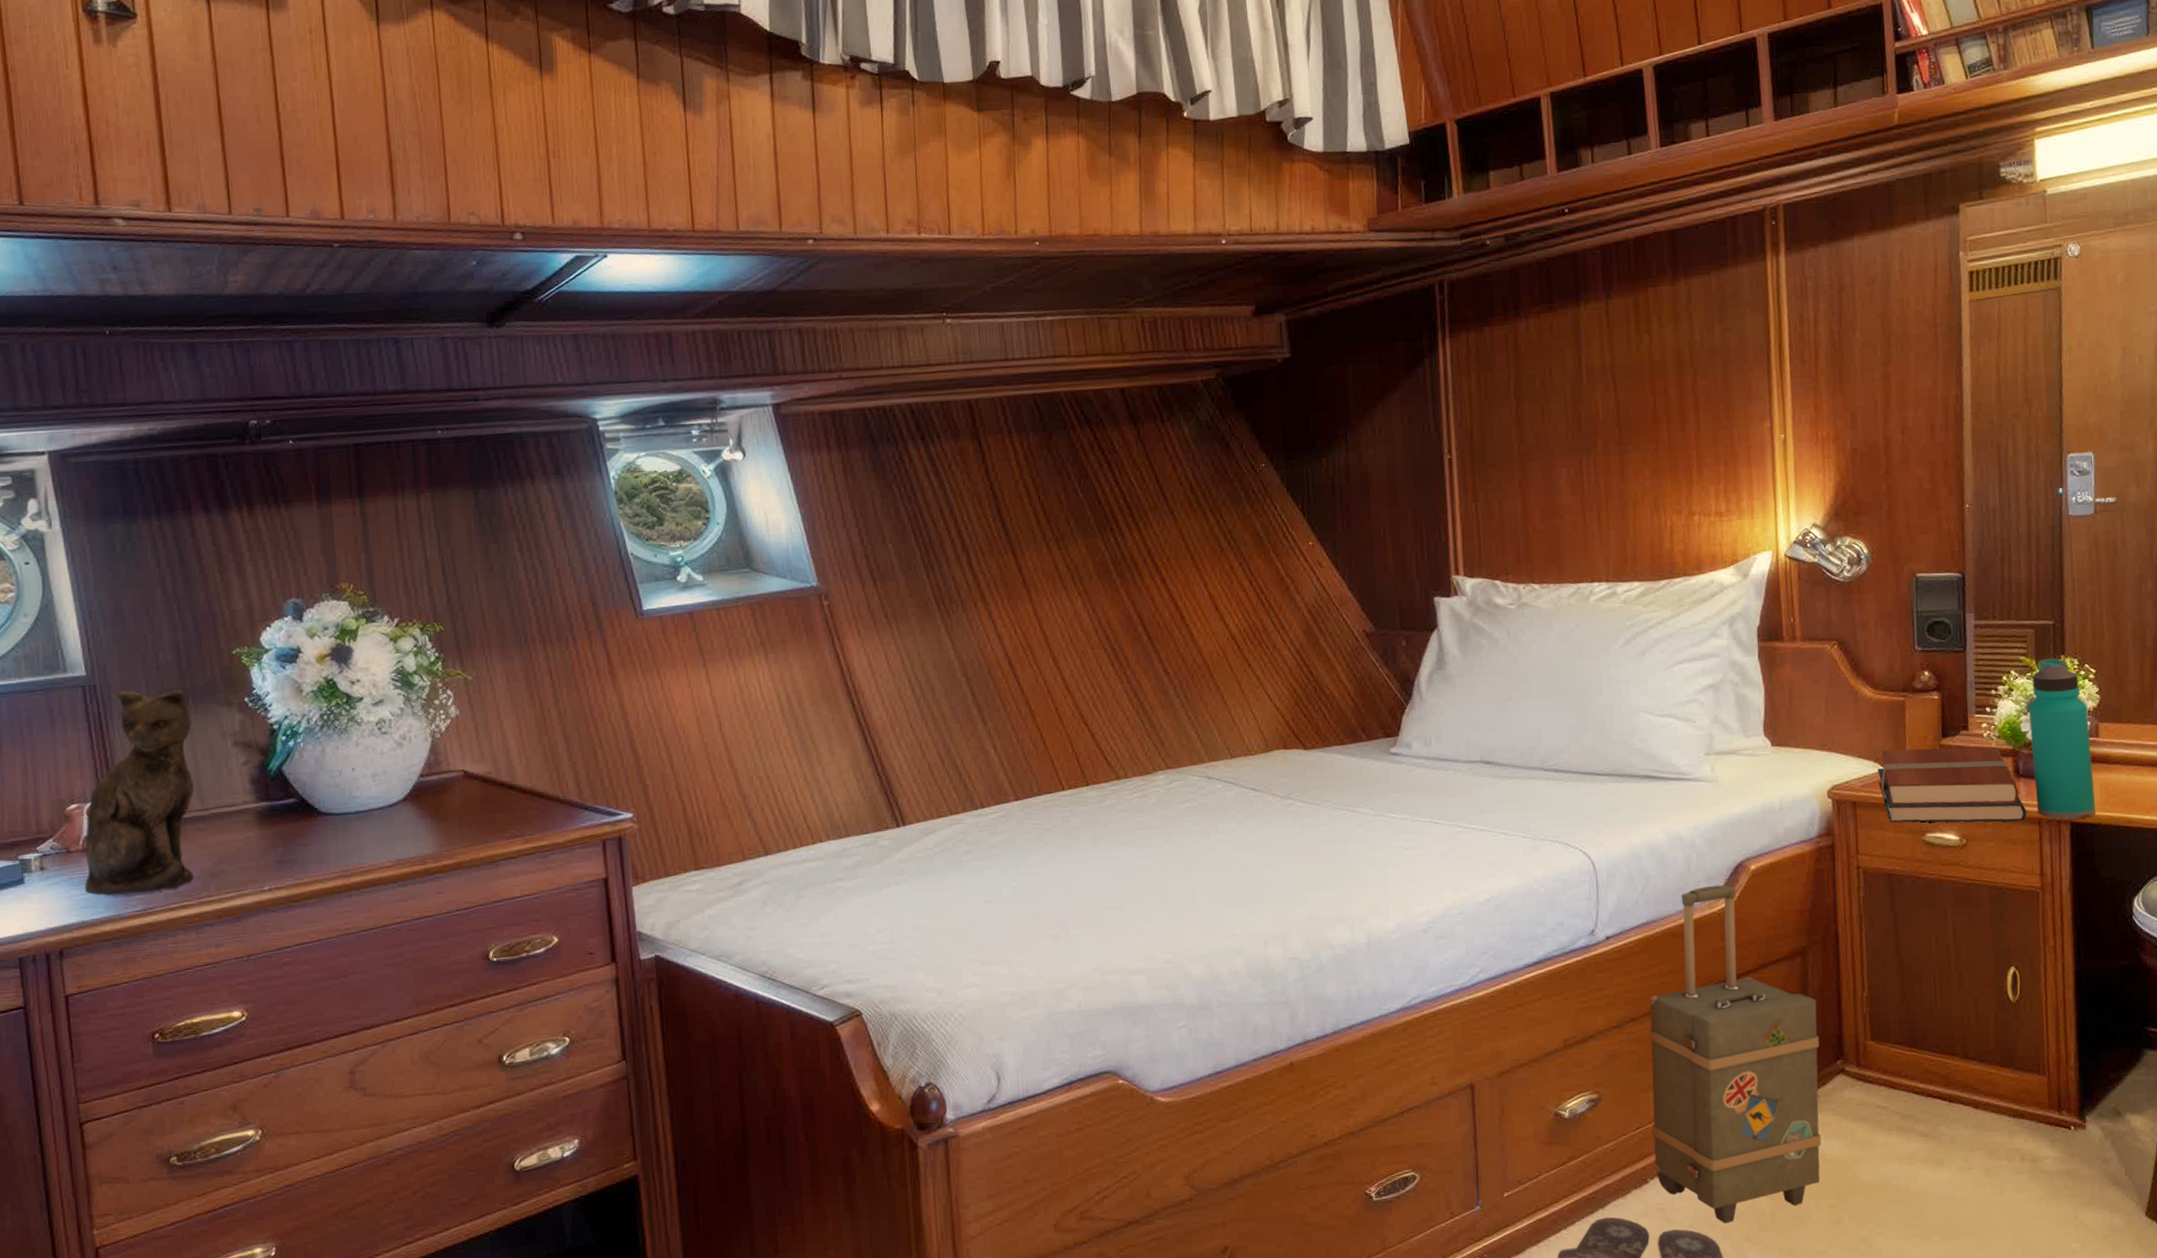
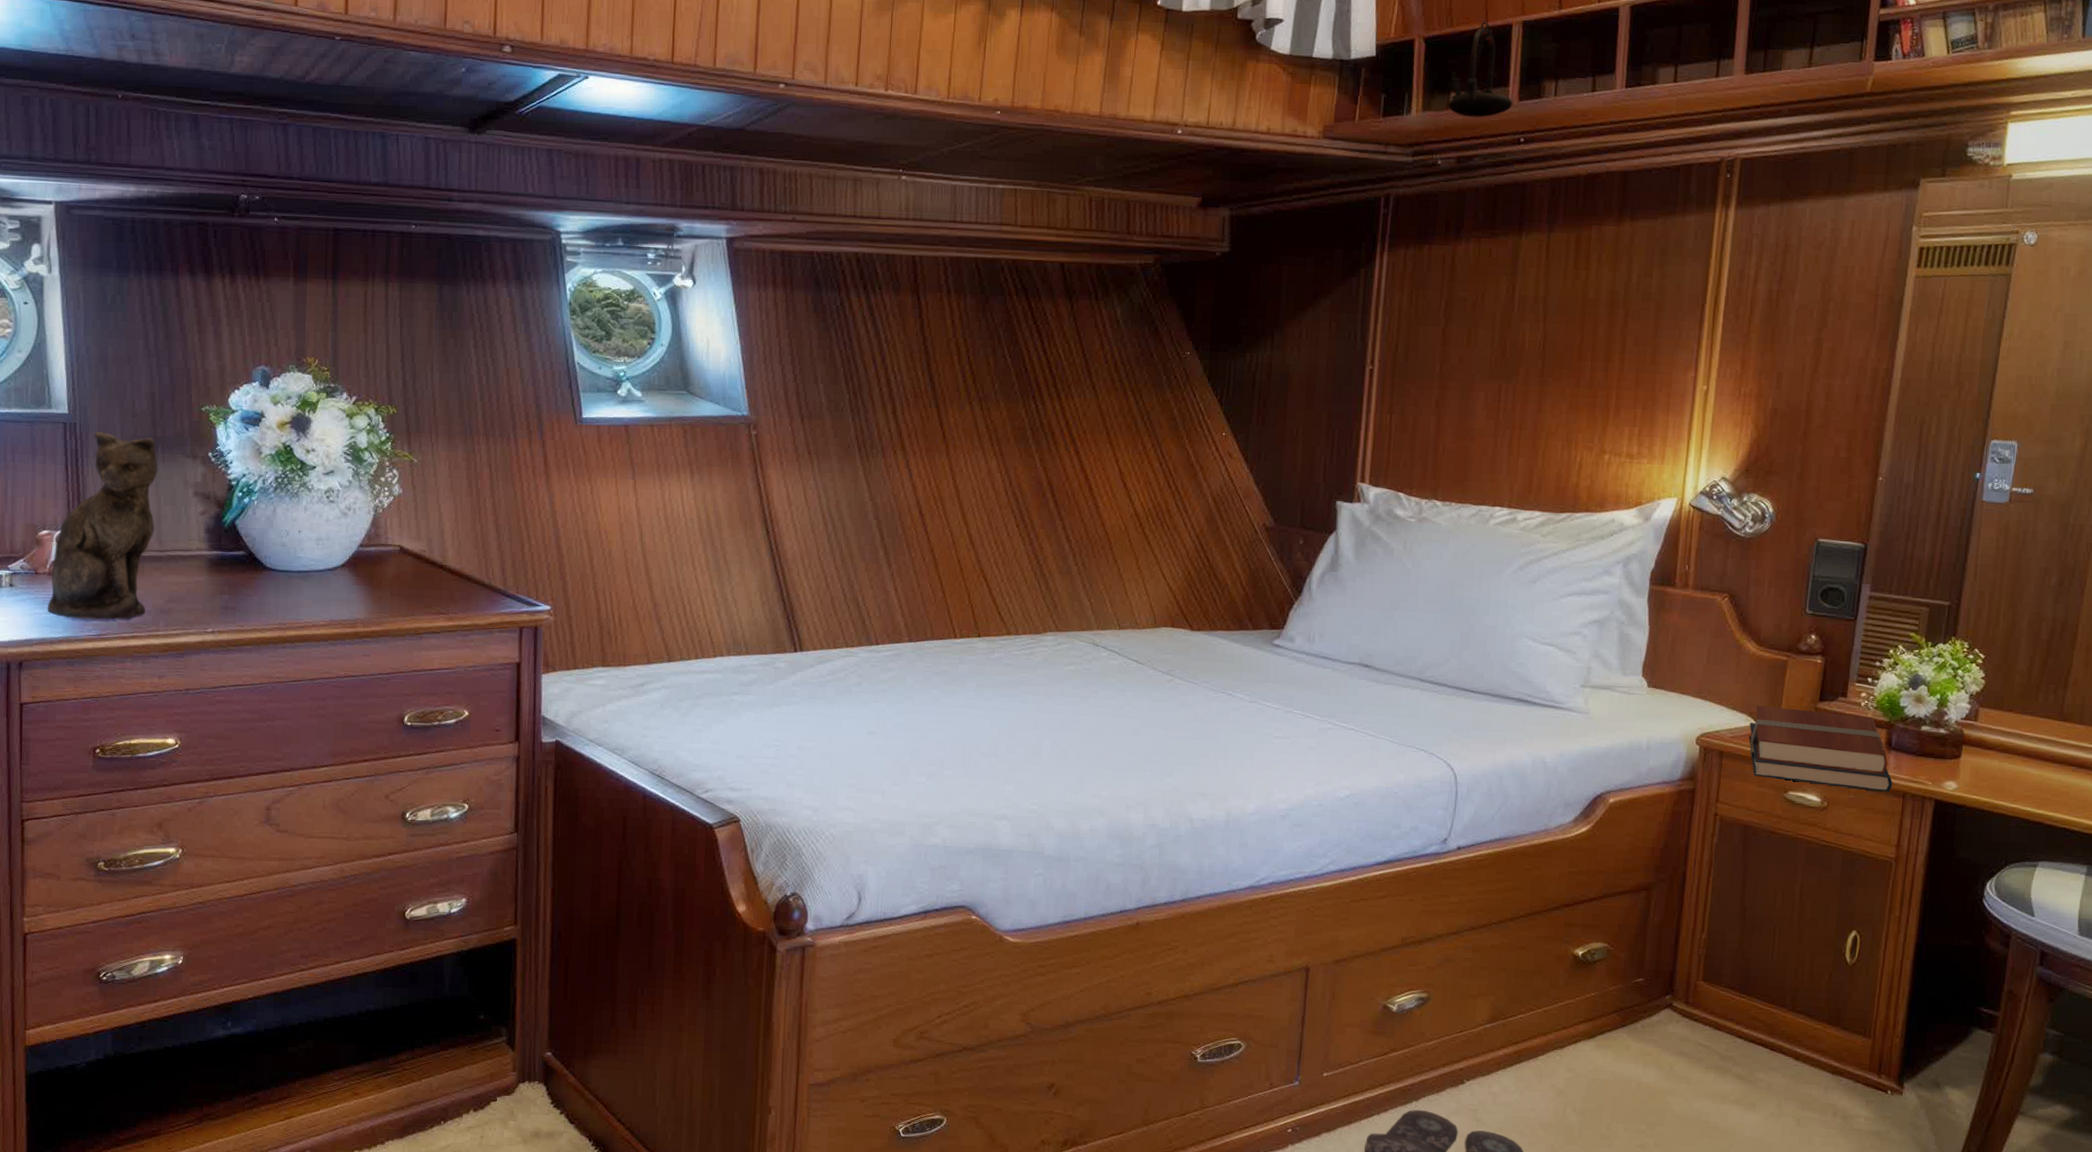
anchor: none [1487,96,1553,195] -> present [1447,21,1513,118]
suitcase: present [1649,885,1821,1224] -> none [1473,812,1654,1133]
water bottle: present [2028,658,2096,820] -> none [1904,638,1971,798]

